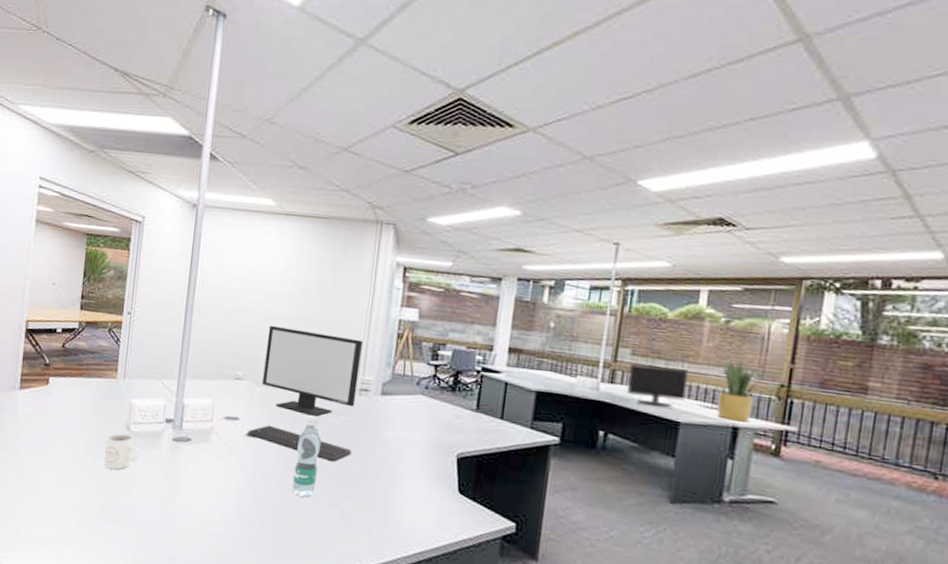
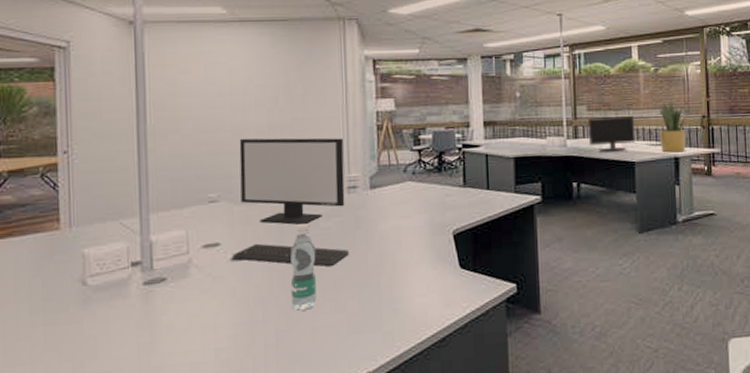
mug: present [104,433,140,470] -> none [56,290,103,336]

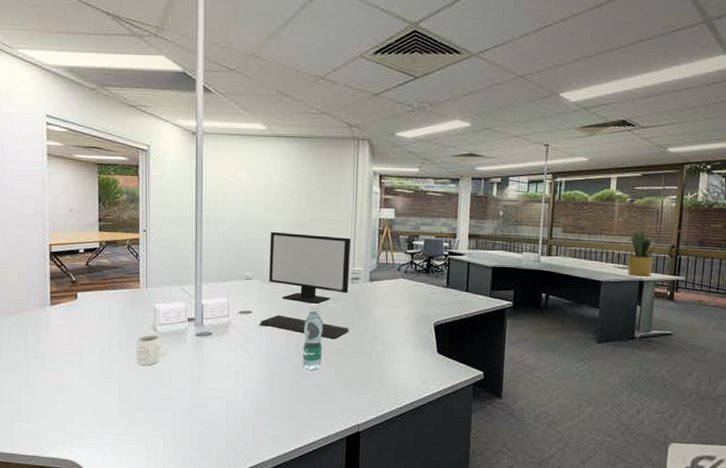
mug: none [56,290,103,336] -> present [136,335,167,366]
monitor: present [587,116,636,153] -> none [561,238,606,271]

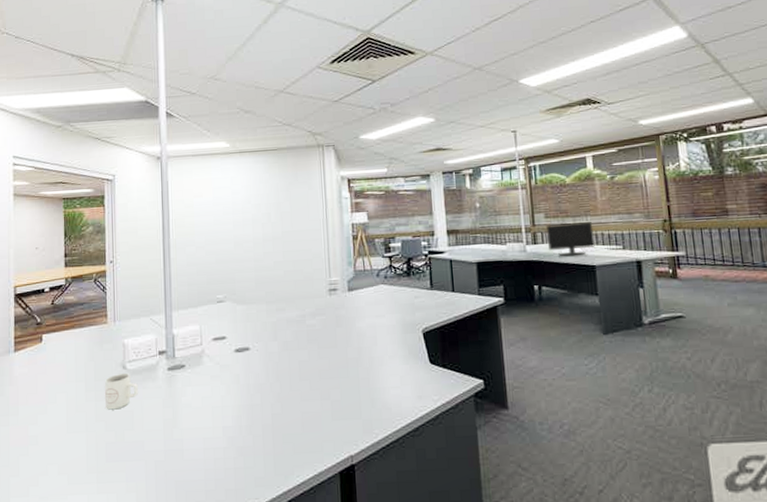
computer keyboard: present [260,314,349,339] -> none [236,337,331,359]
computer monitor: present [269,231,352,304] -> none [240,247,327,322]
bottle: present [302,303,324,370] -> none [282,321,305,397]
monitor: none [561,238,606,271] -> present [545,222,595,257]
planter: present [627,228,658,277] -> none [615,204,648,257]

